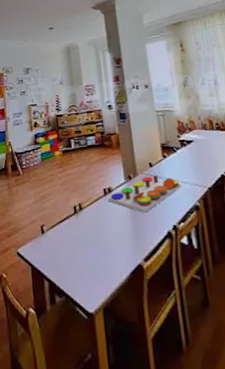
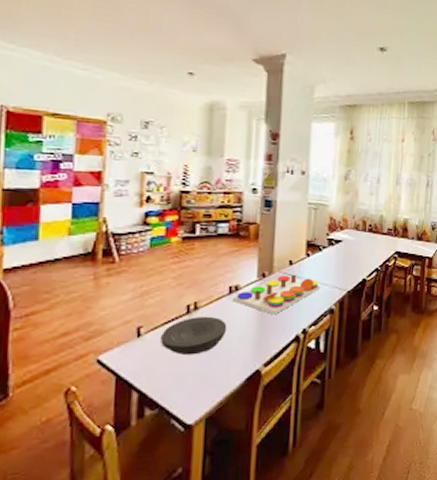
plate: none [58,215,108,250] -> present [161,316,227,356]

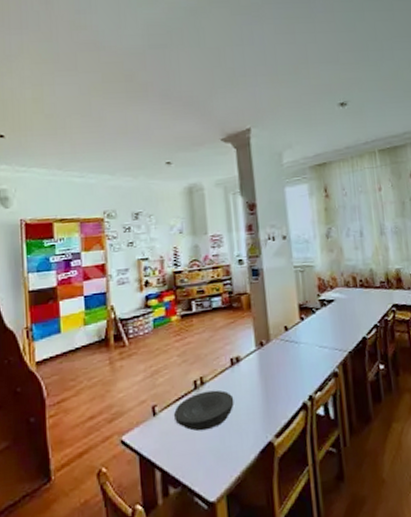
board game: present [232,274,321,315] -> none [234,340,321,384]

